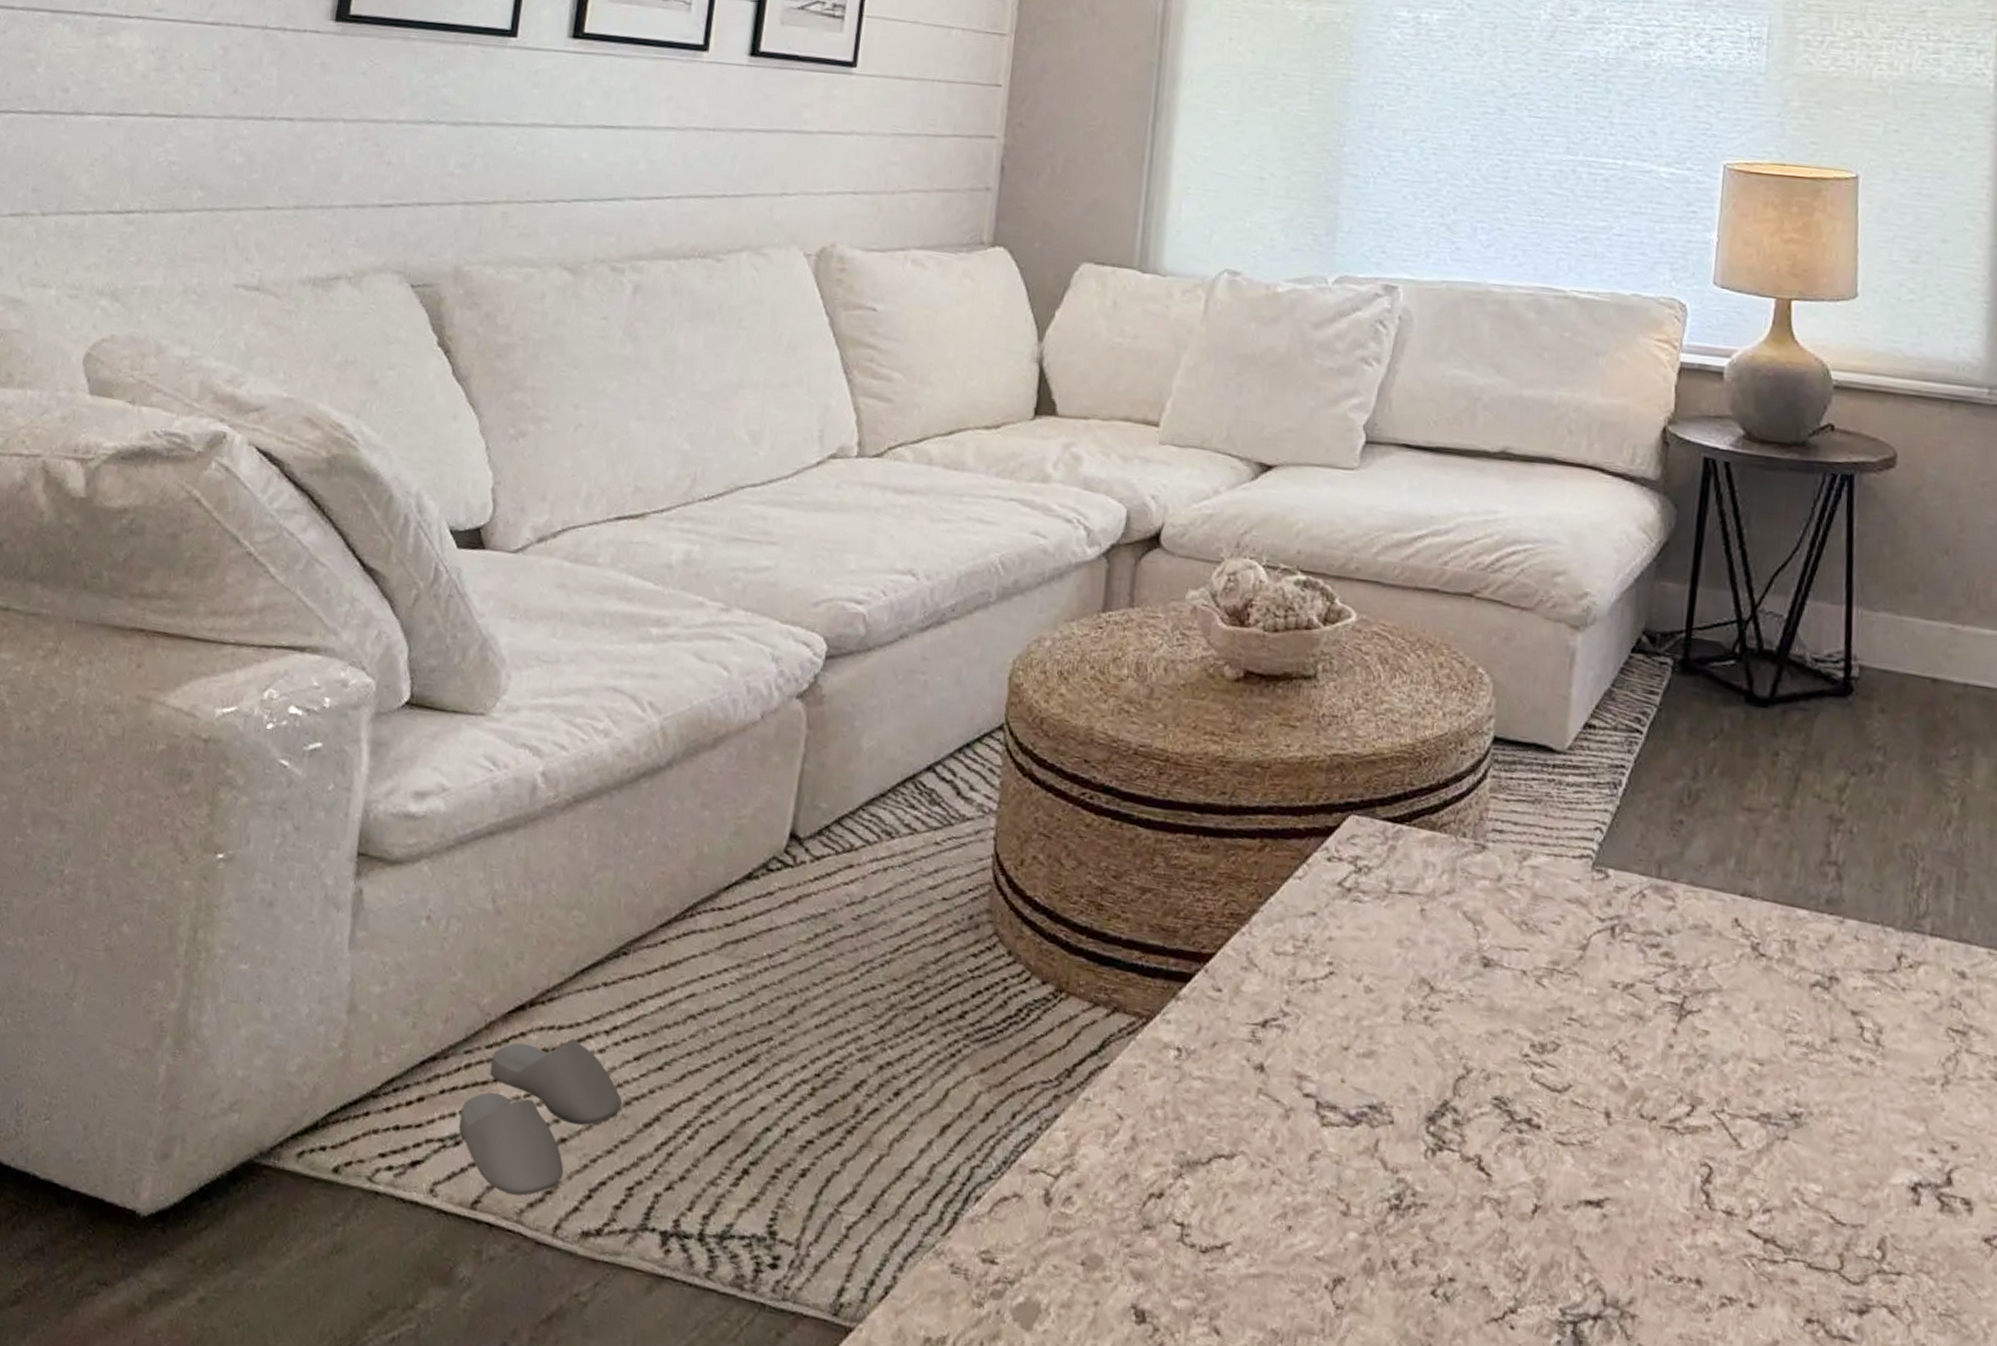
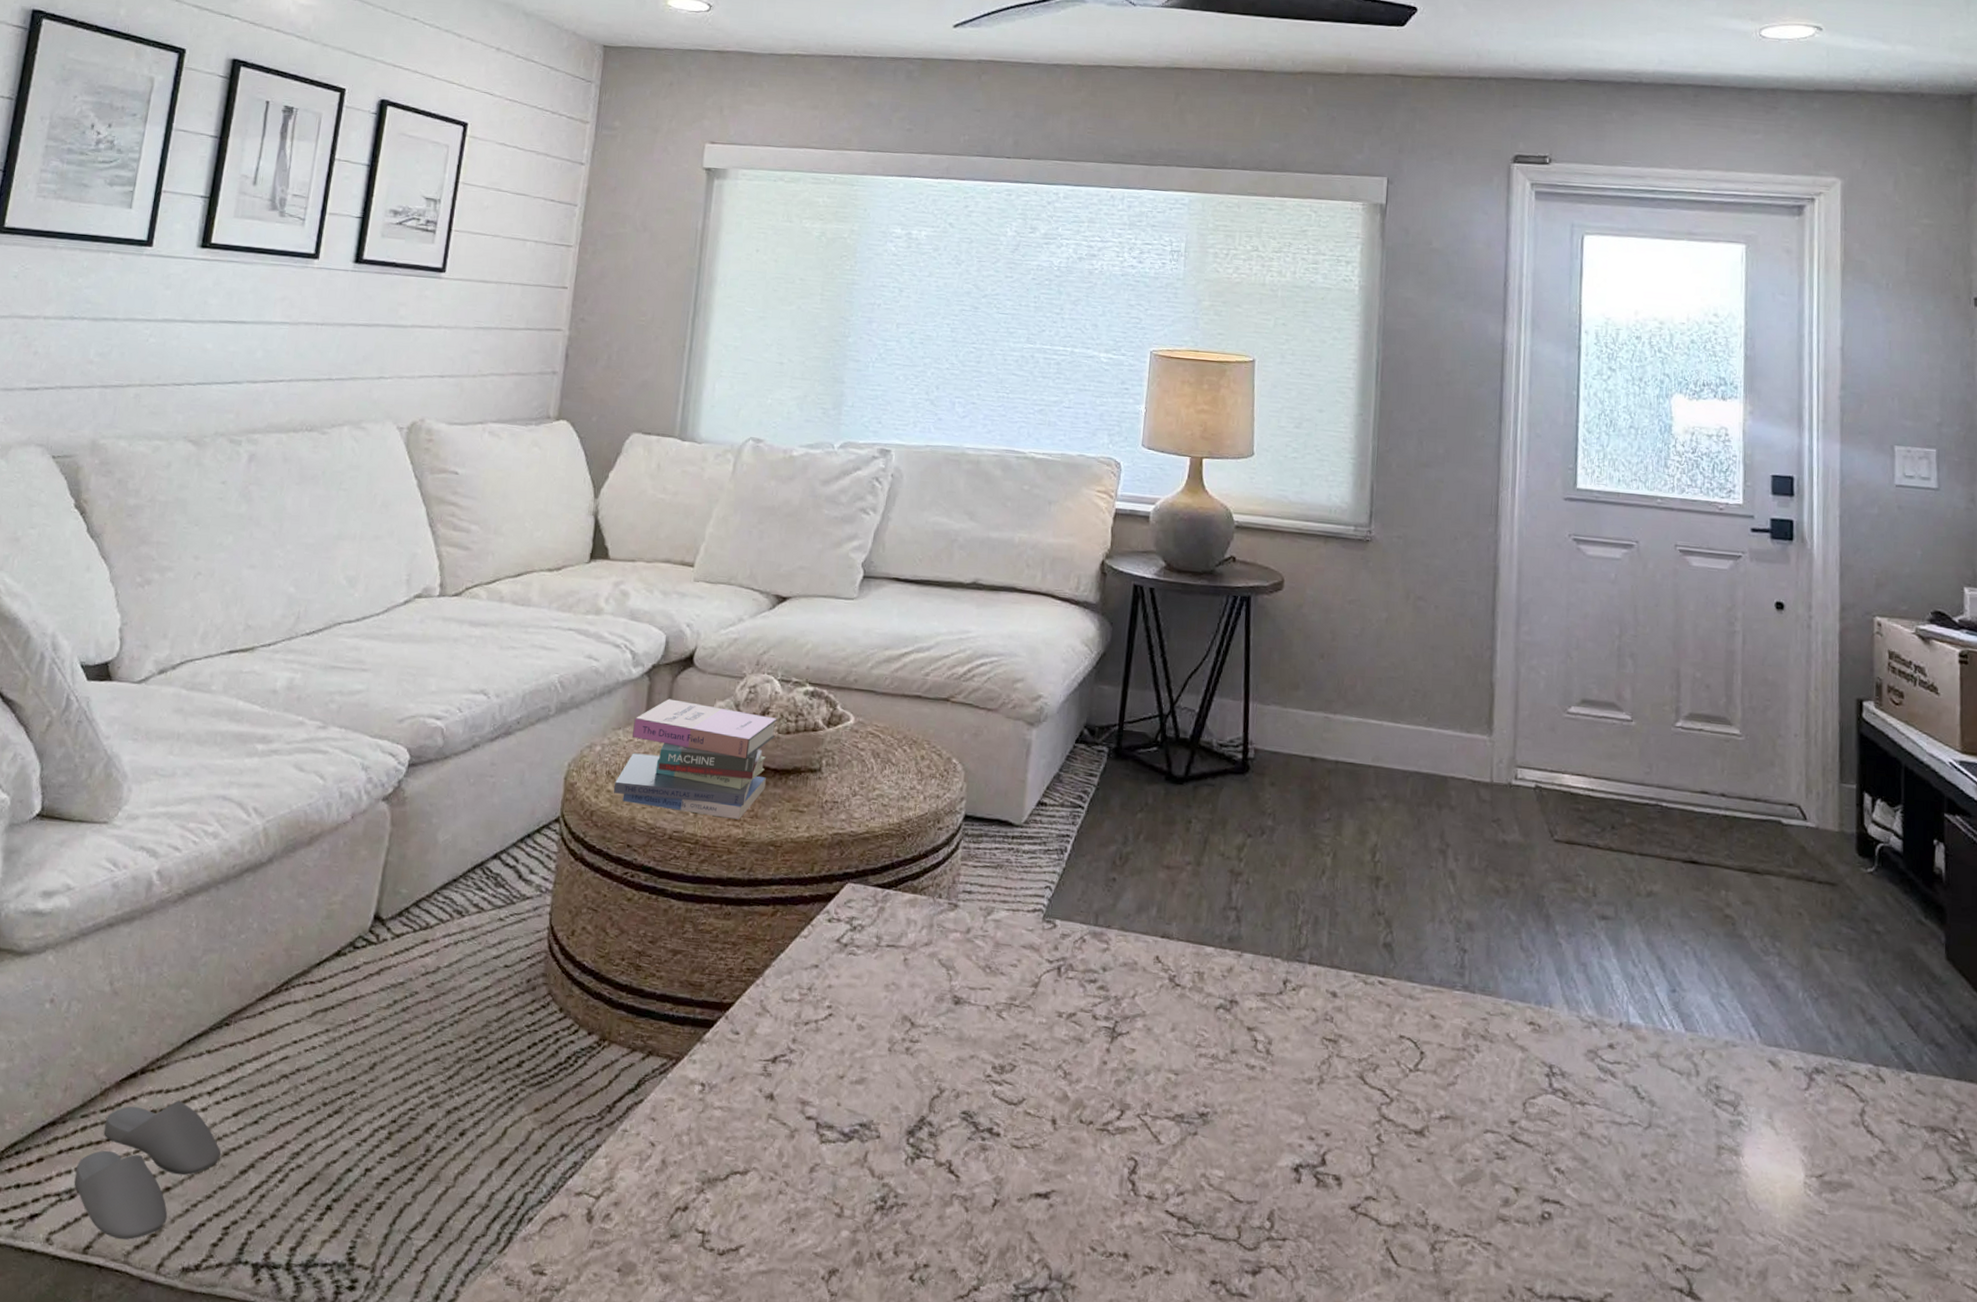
books: none [1066,585,1263,734] -> present [613,698,778,820]

